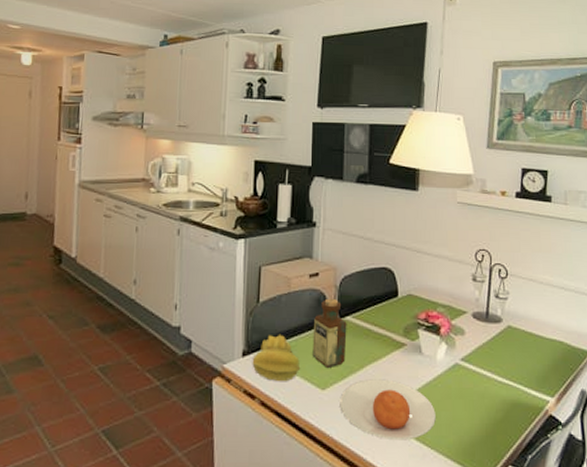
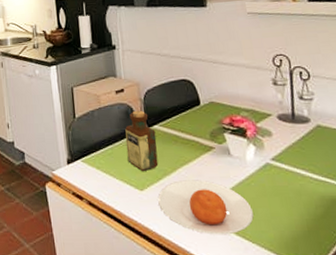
fruit: present [252,334,301,381] -> none [76,143,119,184]

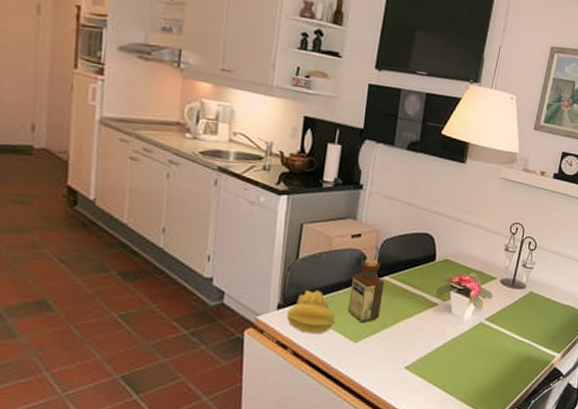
fruit: none [76,143,119,184] -> present [286,289,336,333]
plate: present [158,180,254,235] -> none [370,334,458,388]

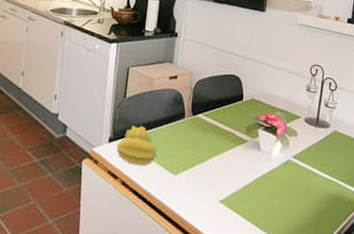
bottle: present [348,258,385,324] -> none [168,98,199,158]

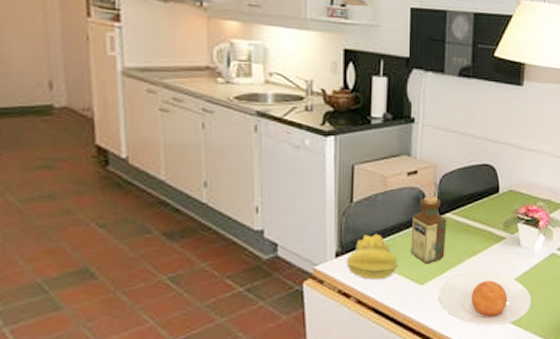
bottle: none [168,98,199,158] -> present [411,196,447,265]
plate: none [188,168,269,223] -> present [438,271,531,326]

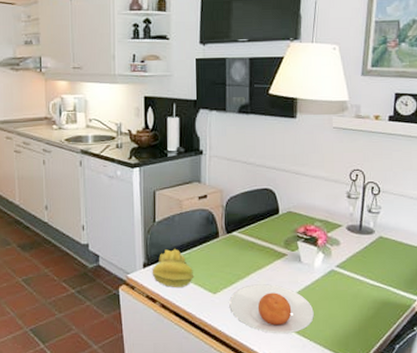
bottle: present [411,196,447,265] -> none [203,216,234,276]

